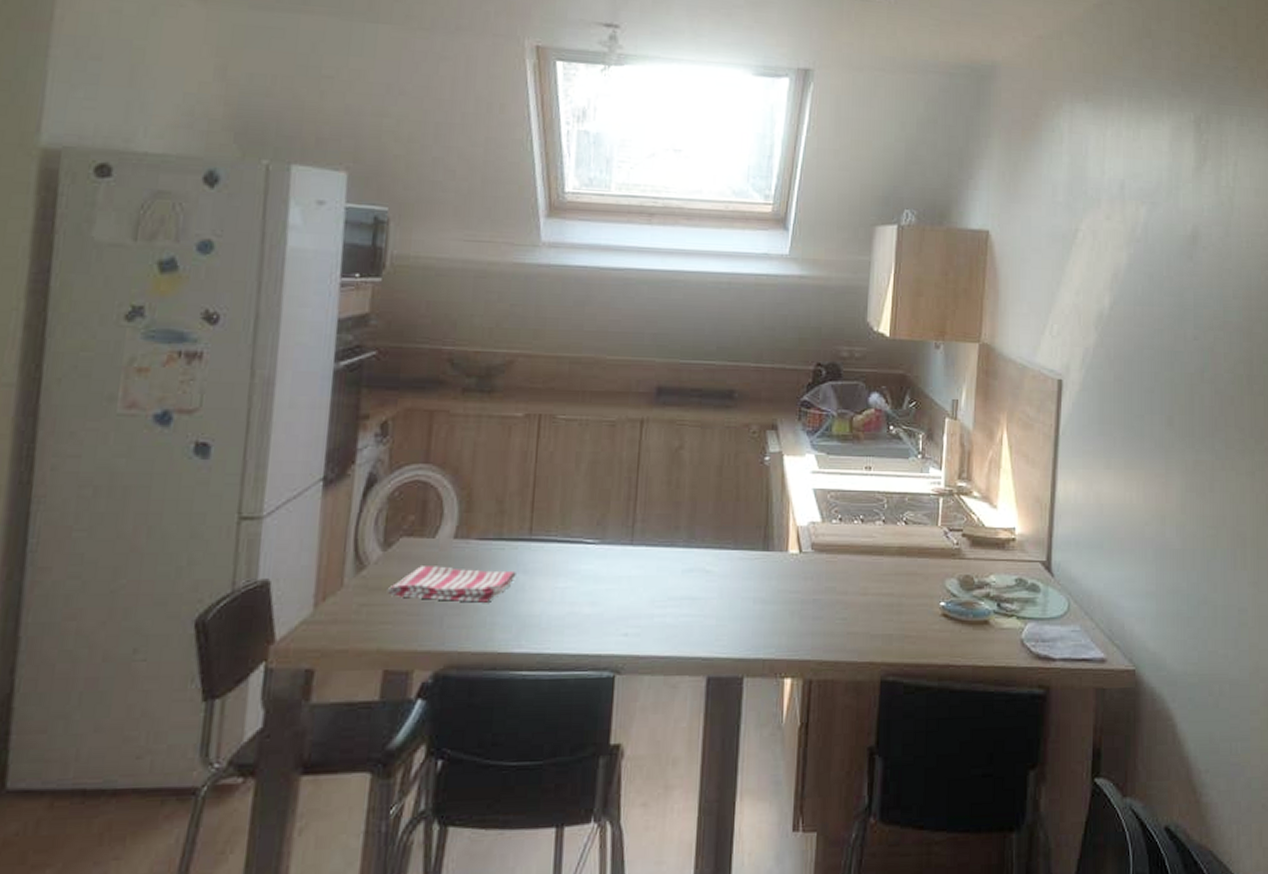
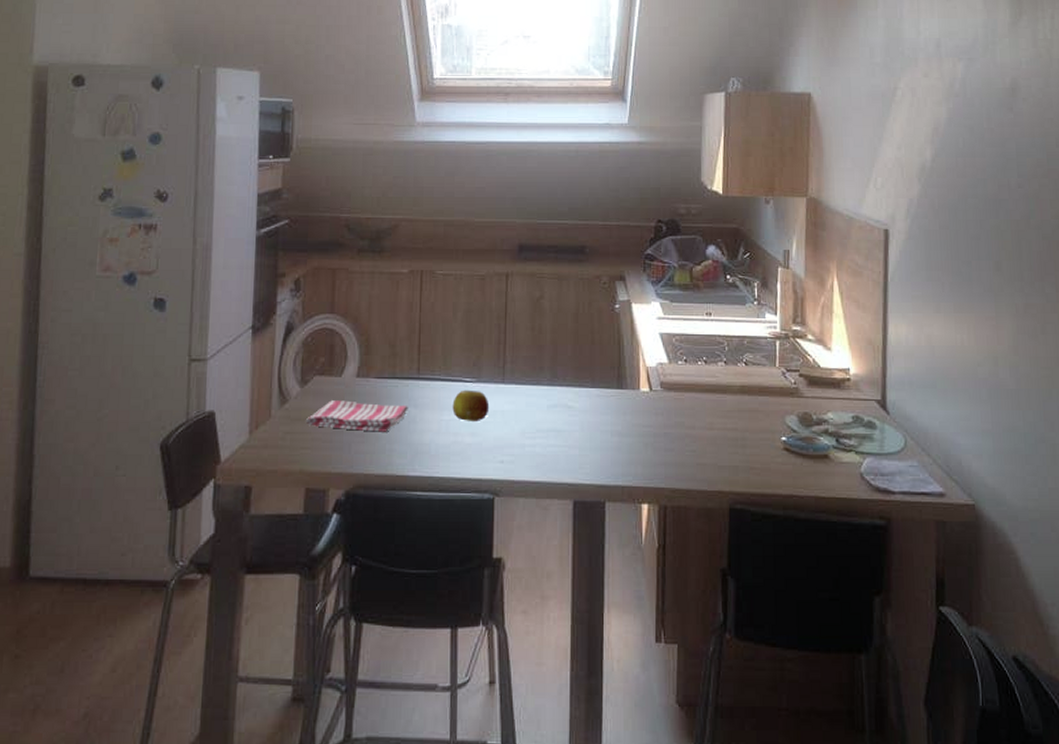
fruit: none [569,552,614,589] -> present [452,390,490,421]

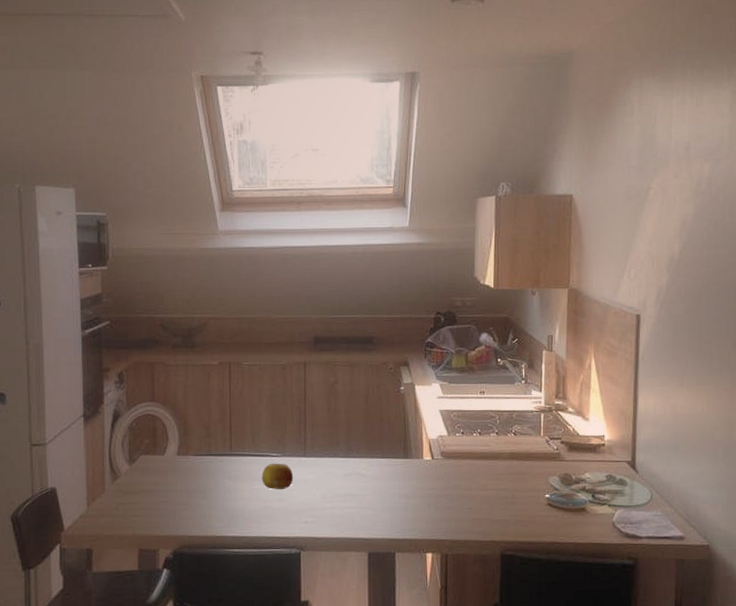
dish towel: present [306,400,408,432] -> none [136,475,224,501]

